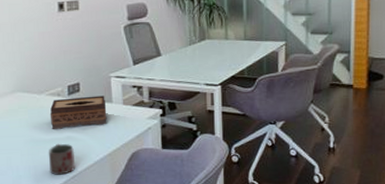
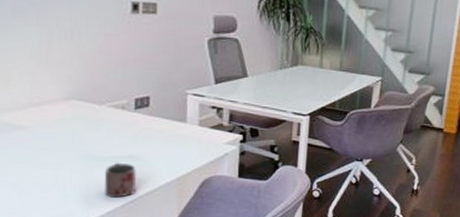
tissue box: present [49,95,107,129] -> none [110,112,179,146]

